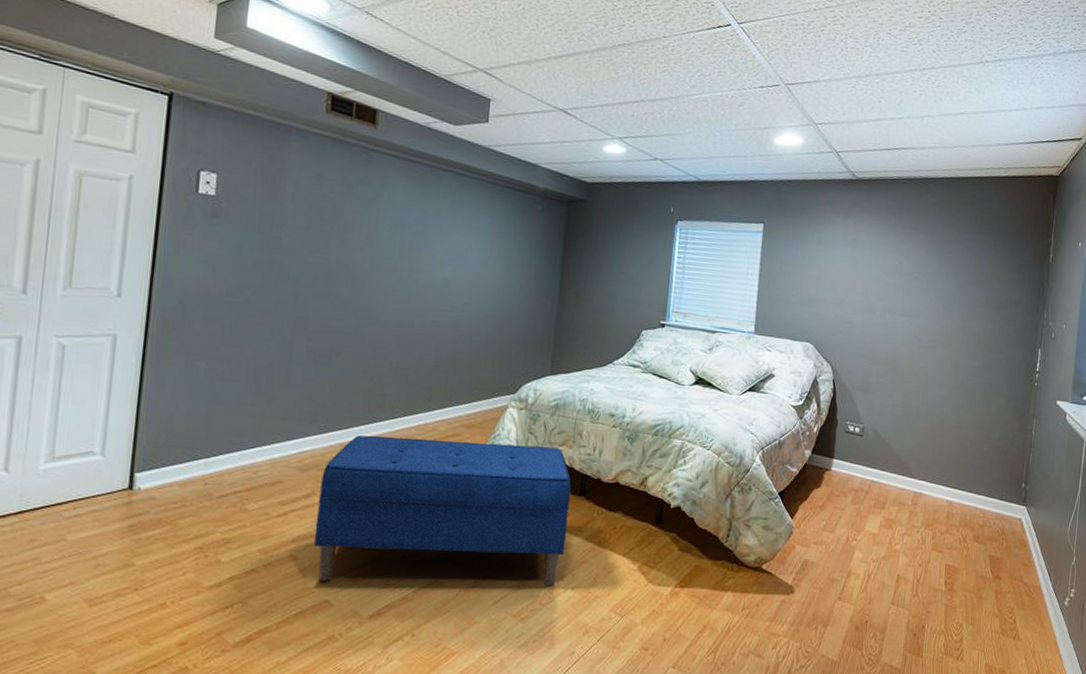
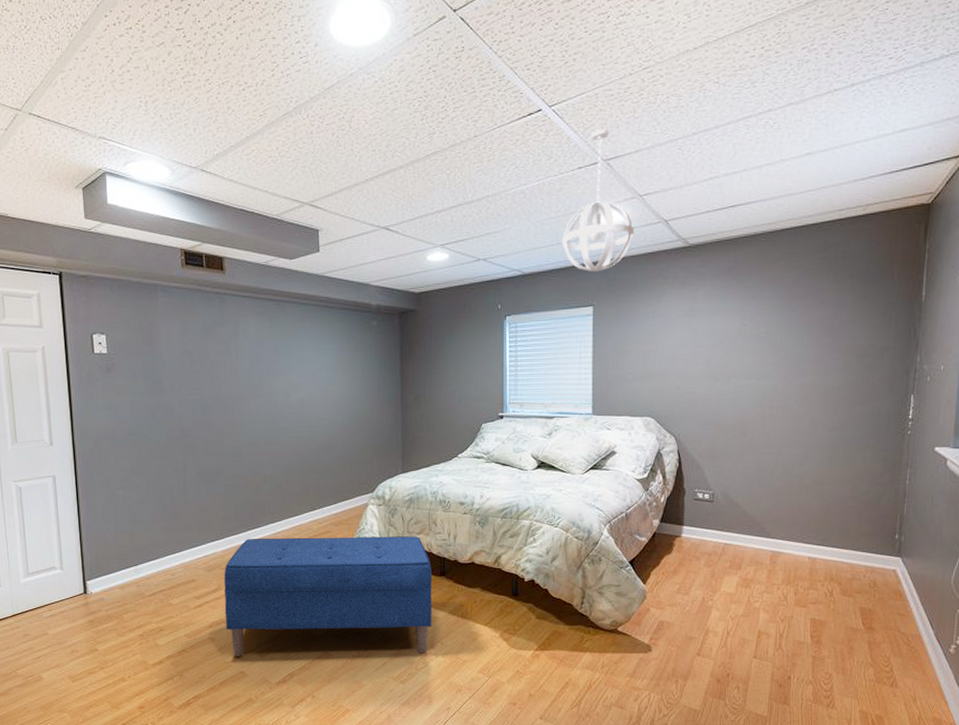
pendant light: none [739,54,808,191] -> present [562,129,634,272]

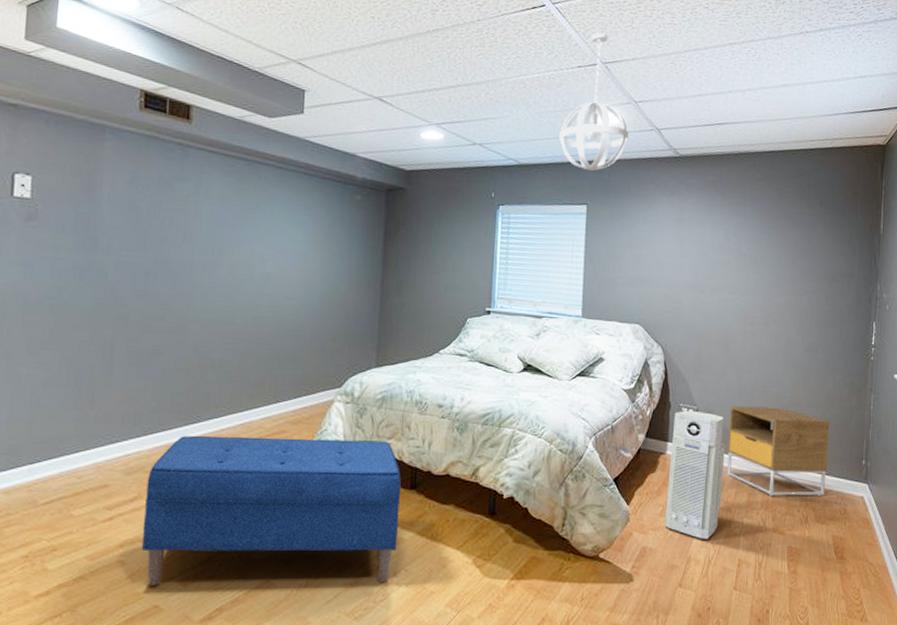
air purifier: none [681,496,743,613] -> present [664,411,725,539]
nightstand: none [744,487,859,572] -> present [726,405,830,496]

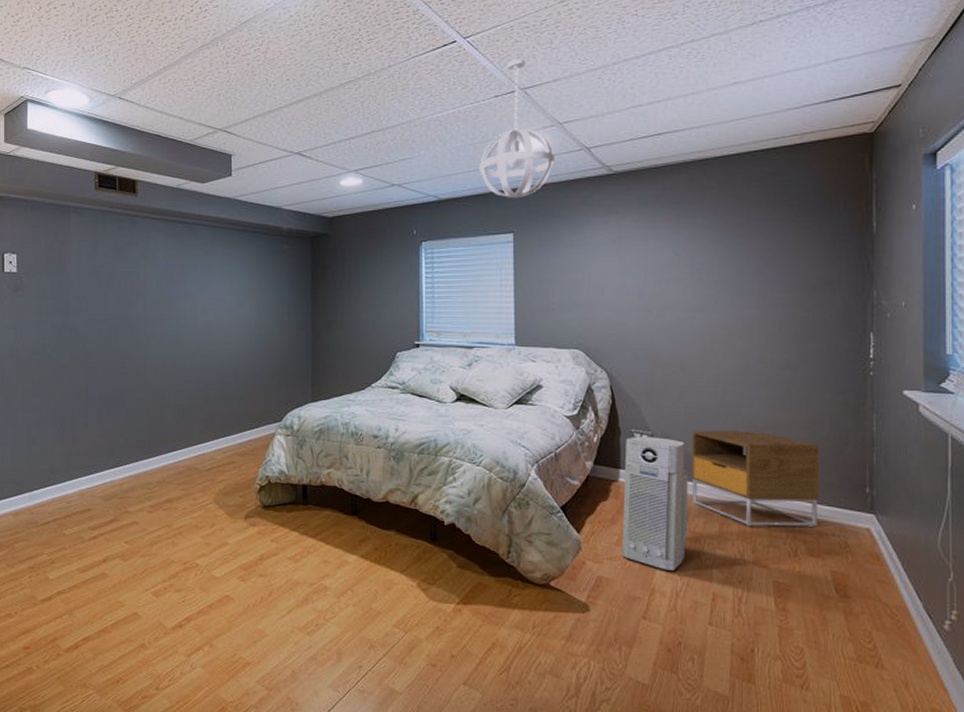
bench: present [142,435,401,585] -> none [120,466,342,602]

